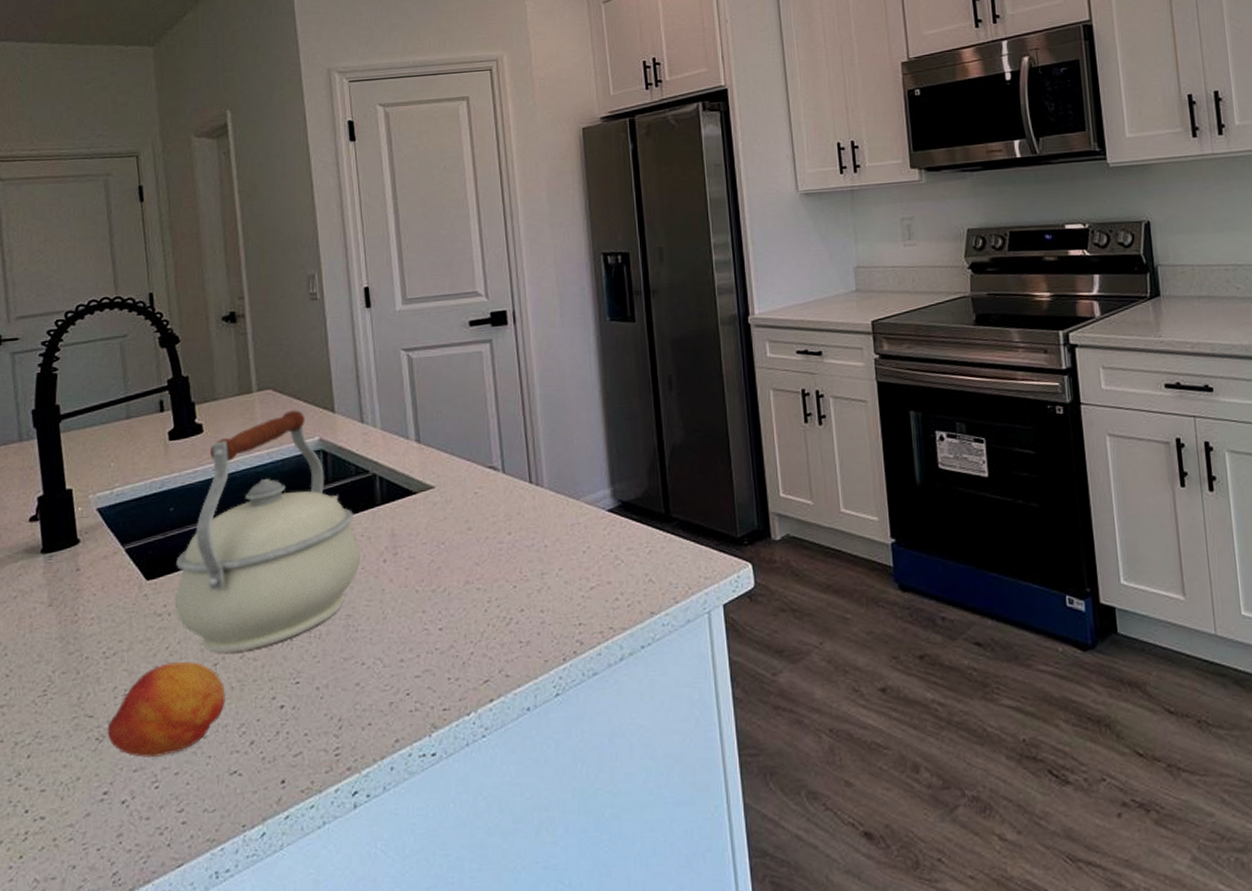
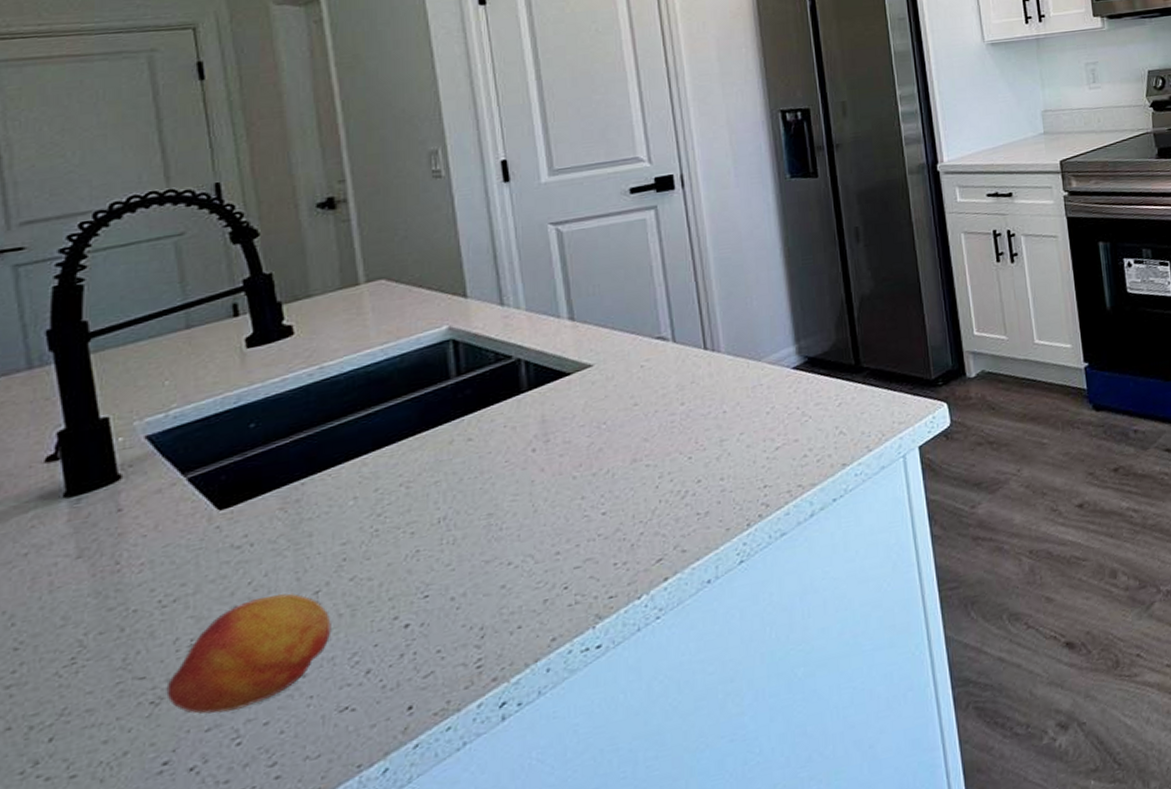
kettle: present [175,410,360,653] -> none [260,298,503,580]

